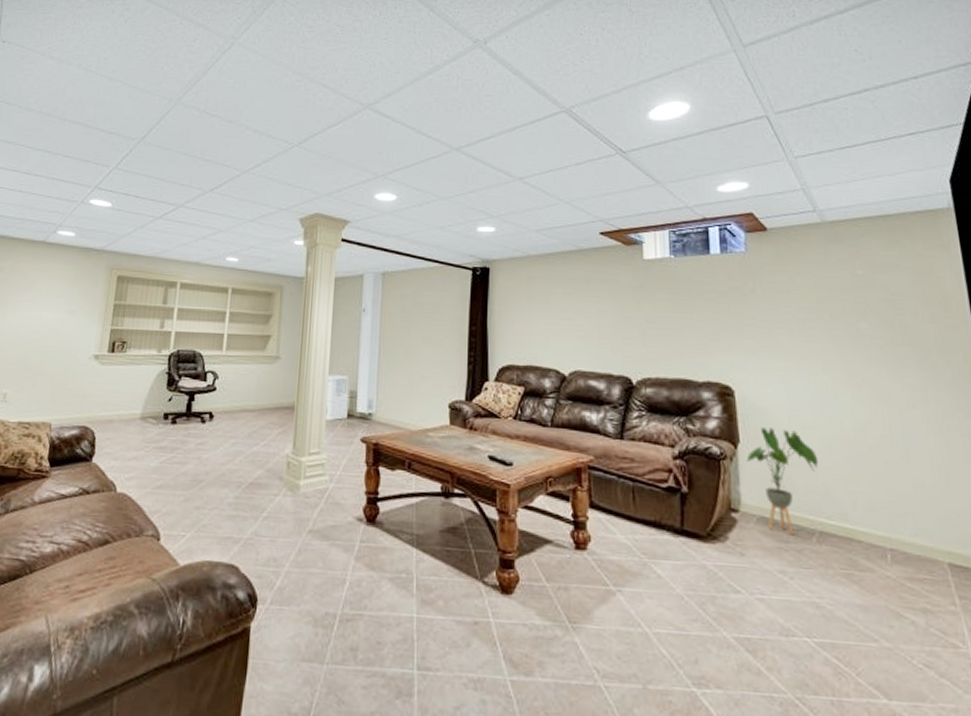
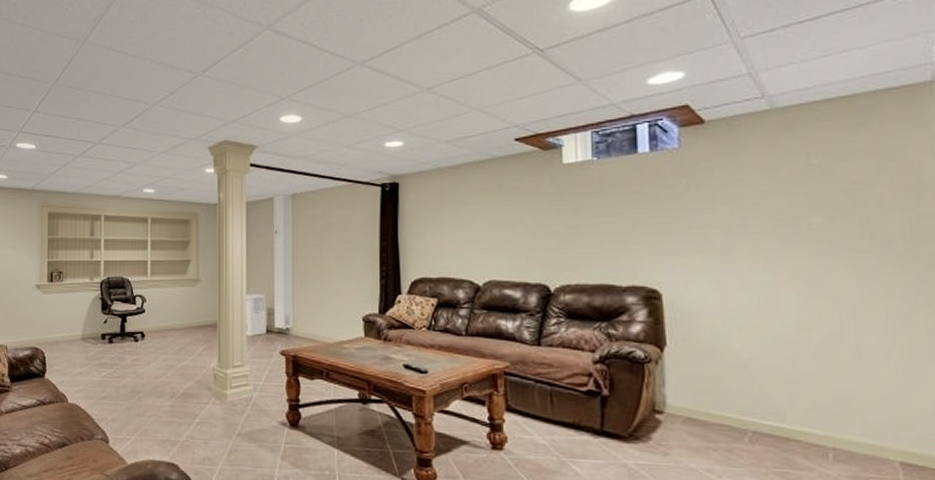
house plant: present [746,427,819,536] -> none [673,330,755,436]

